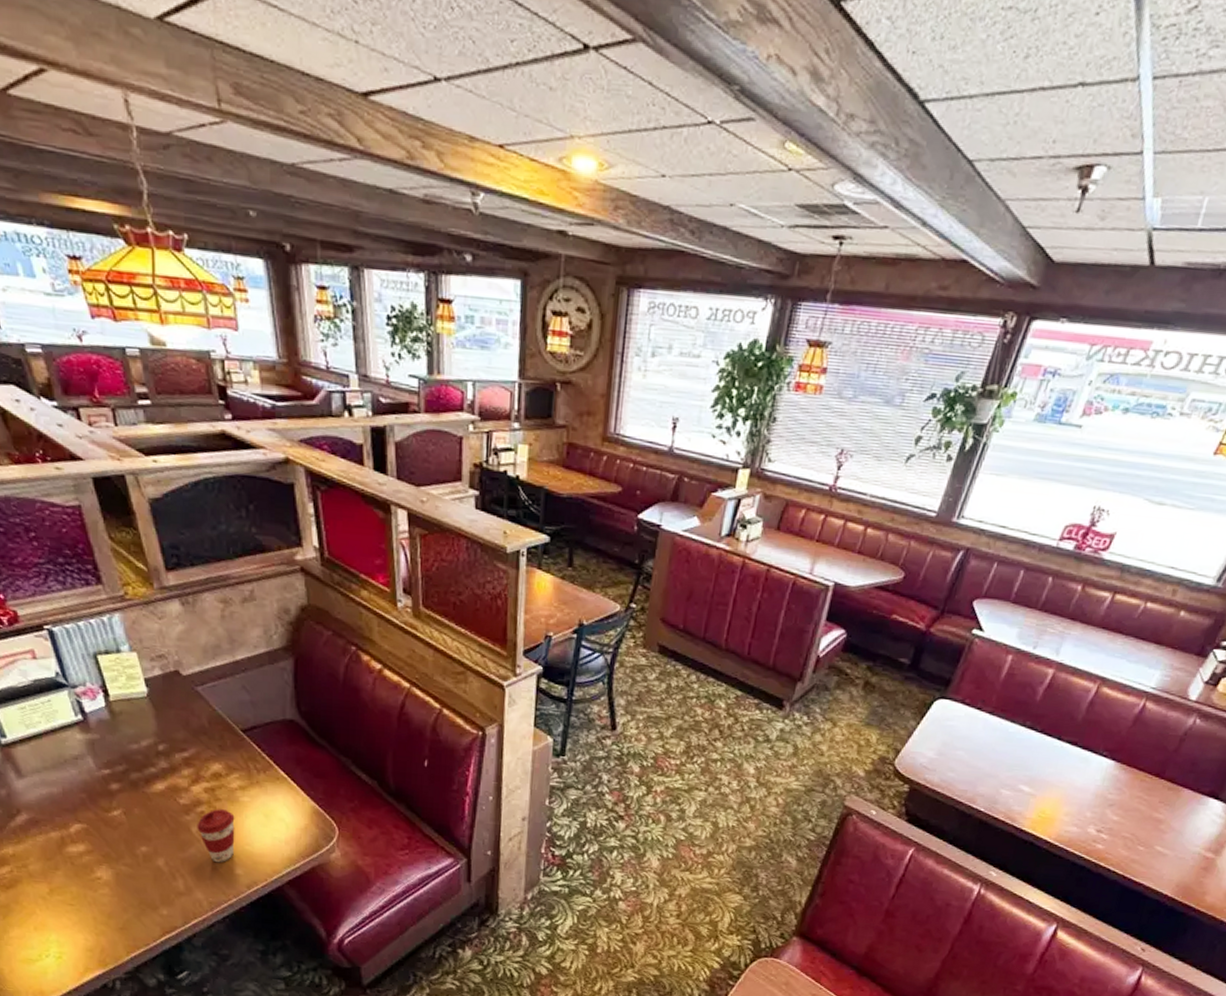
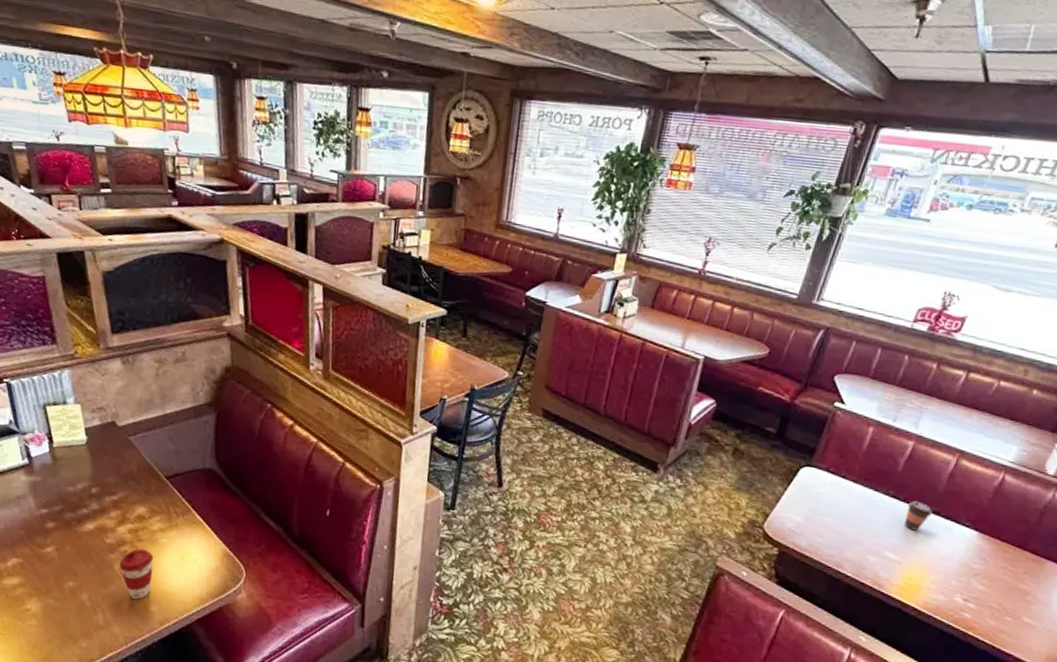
coffee cup: none [1041,731,1070,763] -> present [905,500,933,531]

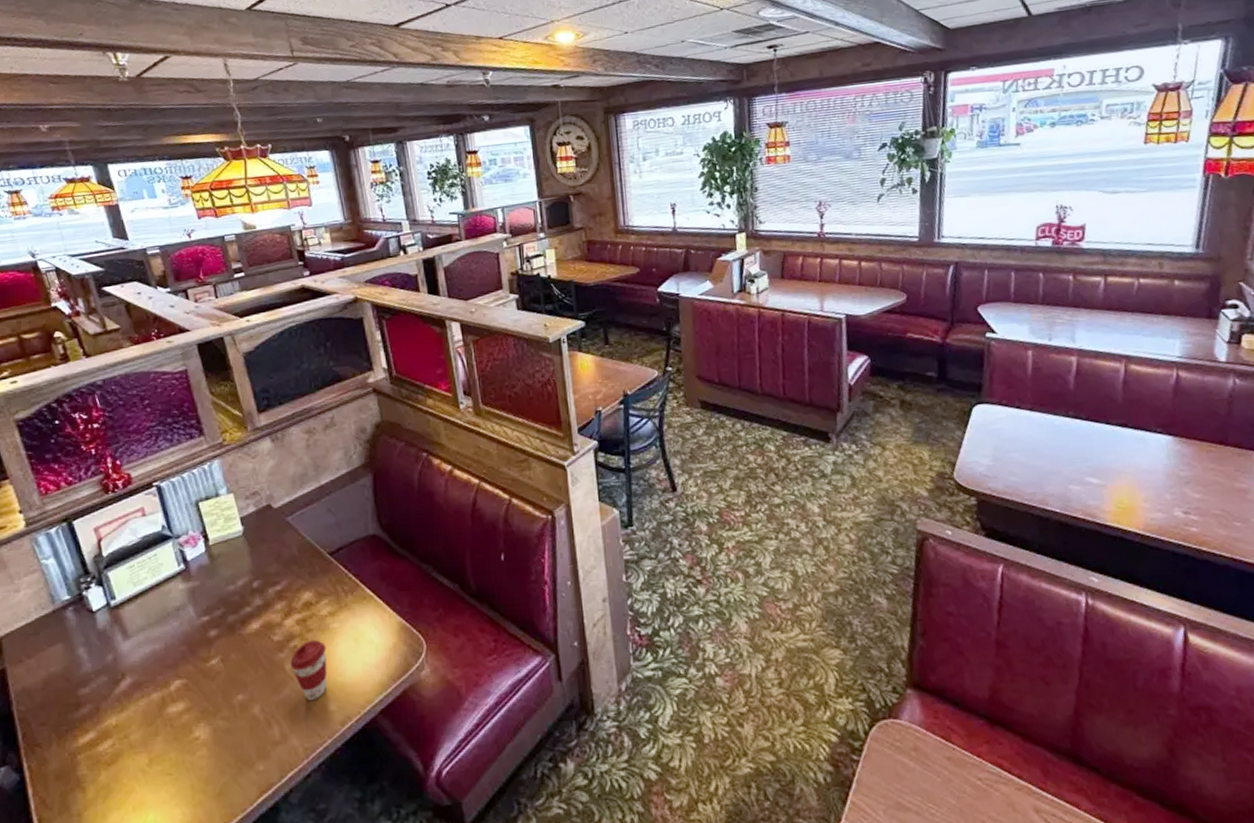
coffee cup: present [905,500,933,531] -> none [1092,416,1120,449]

